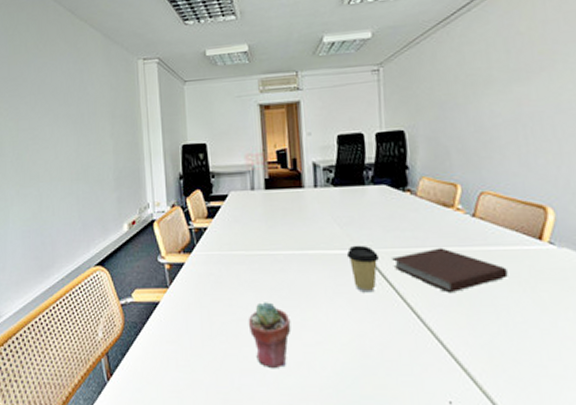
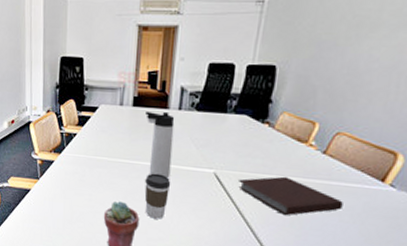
thermos bottle: none [280,191,317,267] -> present [146,111,175,179]
coffee cup: none [290,262,320,318] -> present [144,173,171,219]
coffee cup: present [346,245,379,293] -> none [197,164,227,206]

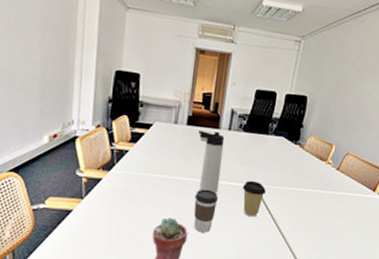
coffee cup: none [197,164,227,206] -> present [242,180,266,217]
notebook: present [237,176,343,216] -> none [274,189,349,222]

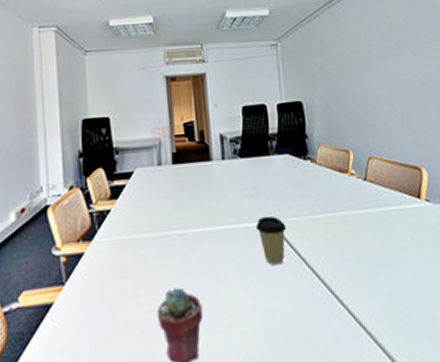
coffee cup: present [194,189,219,233] -> none [200,239,231,301]
thermos bottle: present [198,130,225,194] -> none [188,164,228,244]

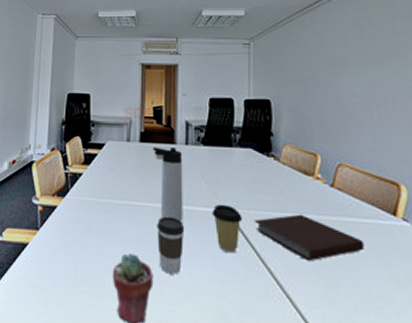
thermos bottle: none [188,164,228,244] -> present [153,146,183,222]
coffee cup: none [200,239,231,301] -> present [157,216,185,275]
notebook: none [297,212,397,257] -> present [253,214,364,262]

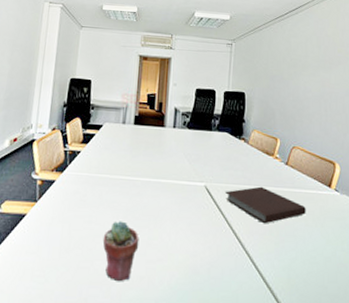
thermos bottle: present [153,146,183,222] -> none [145,129,170,194]
coffee cup: present [157,216,185,275] -> none [144,189,168,238]
coffee cup: present [211,204,242,253] -> none [191,178,215,219]

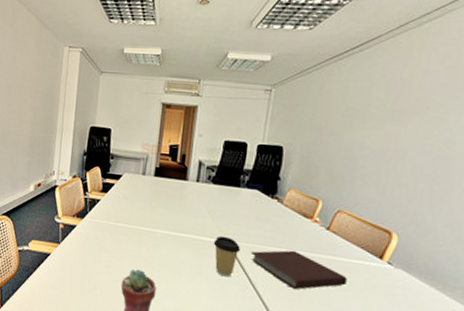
coffee cup: none [191,178,215,219] -> present [213,236,240,277]

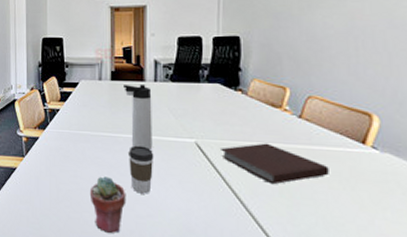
coffee cup: none [162,242,188,290] -> present [129,145,154,194]
thermos bottle: none [166,182,193,248] -> present [124,84,153,151]
coffee cup: present [213,236,240,277] -> none [179,134,208,177]

